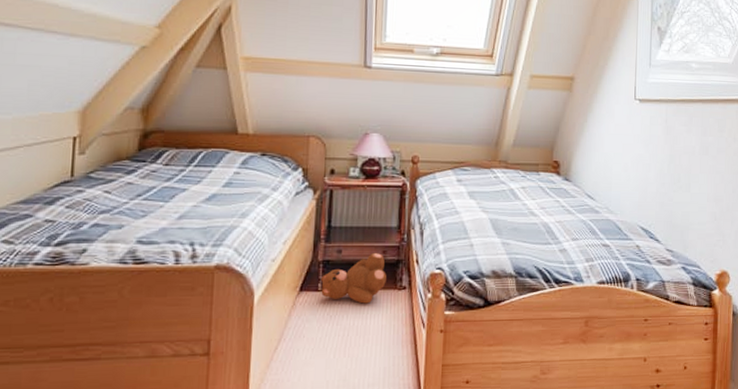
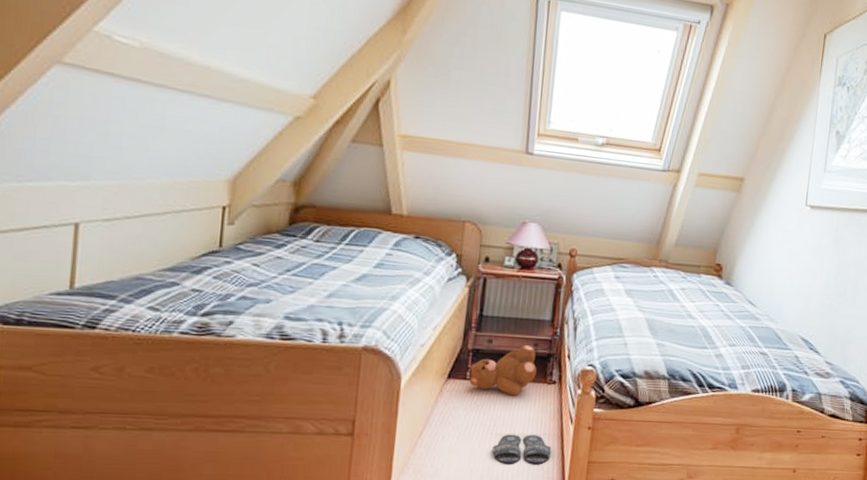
slippers: none [347,341,406,373] -> present [492,434,552,465]

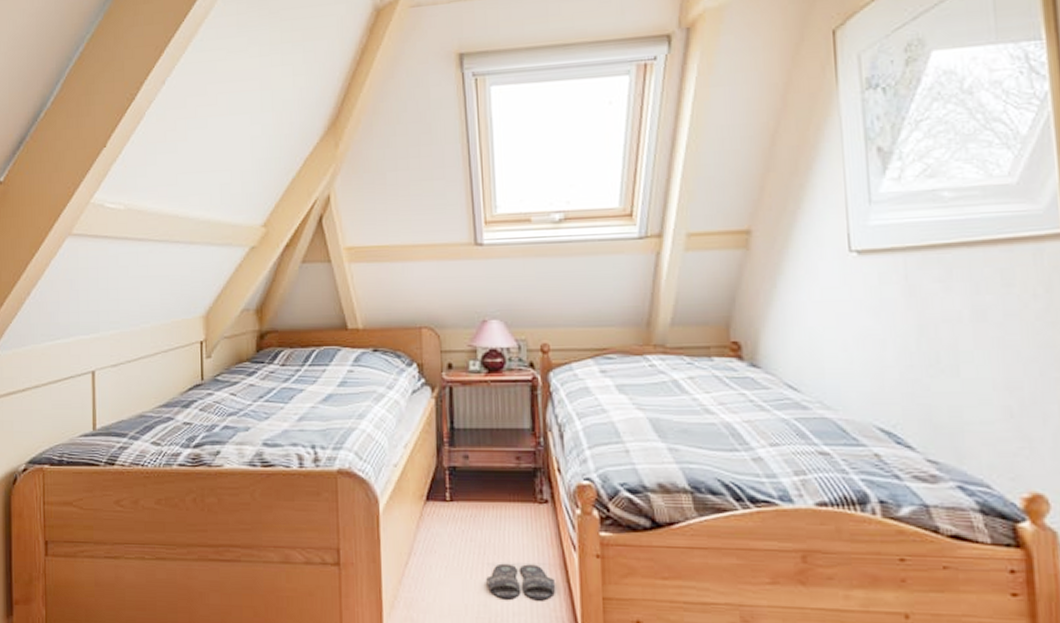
teddy bear: present [469,344,537,396] -> none [449,458,523,518]

